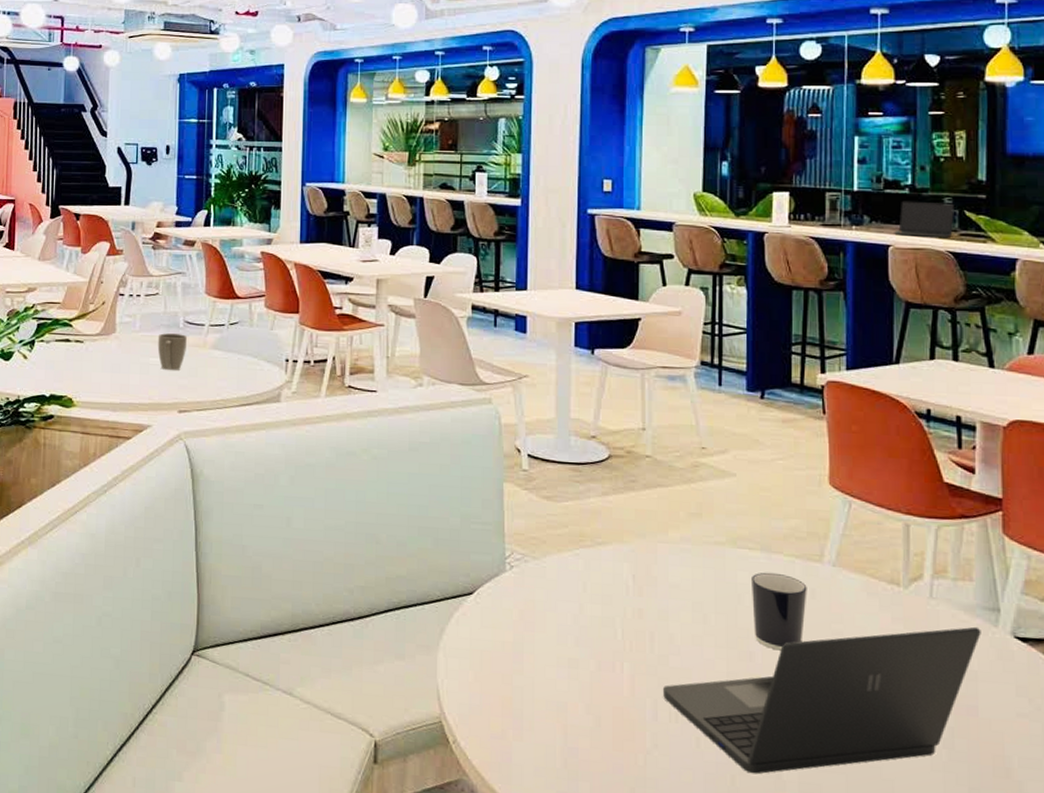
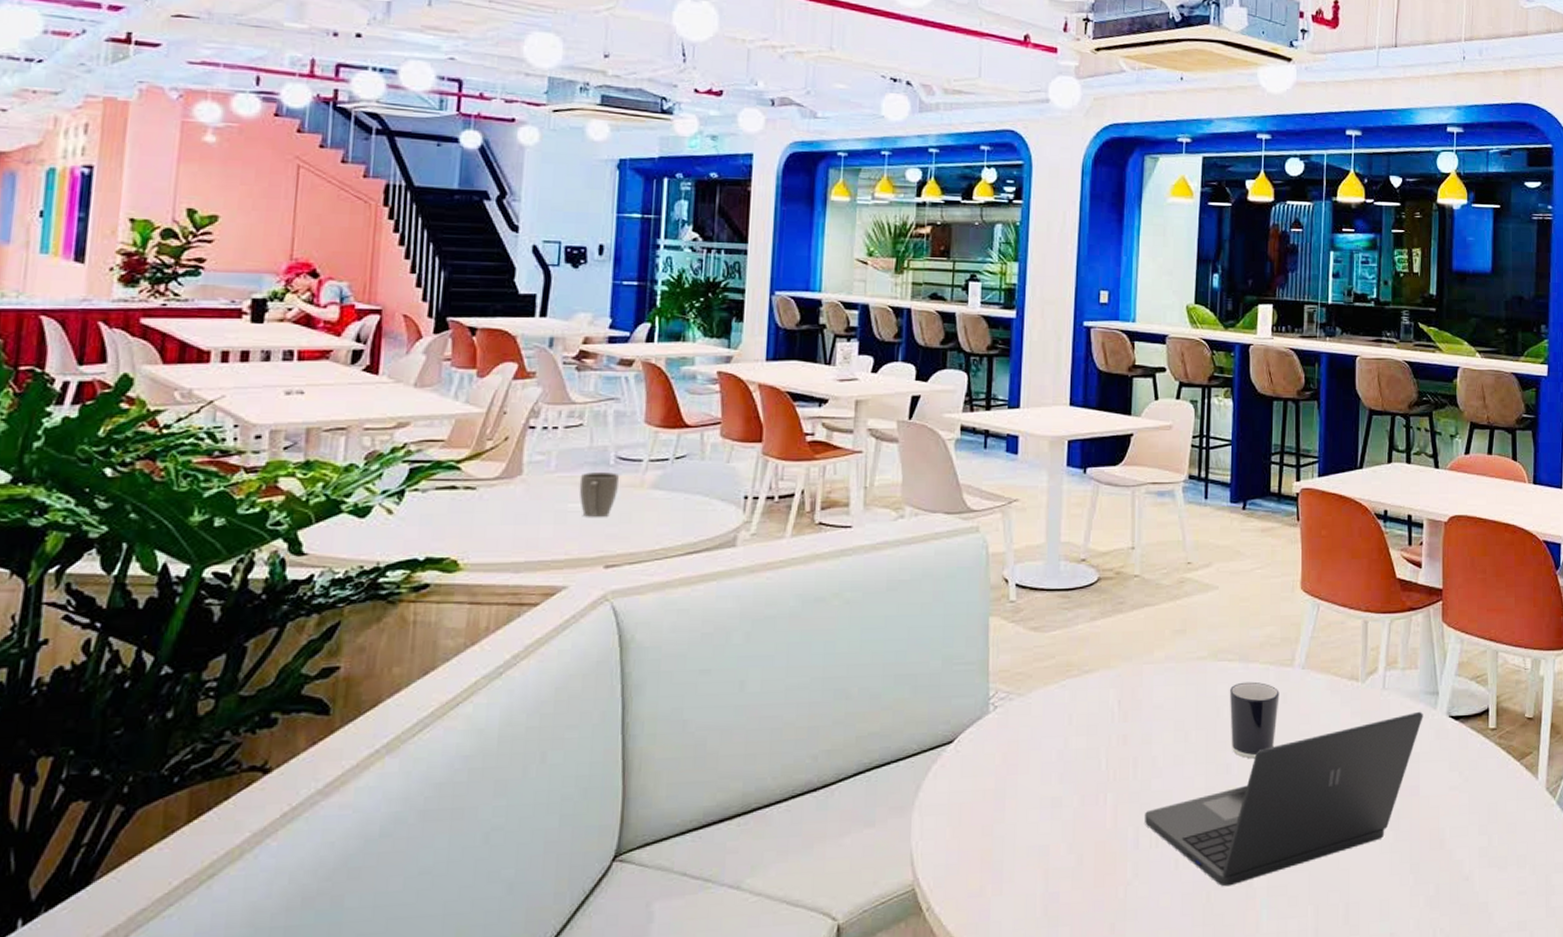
laptop: present [894,200,954,238] -> none [1361,313,1410,349]

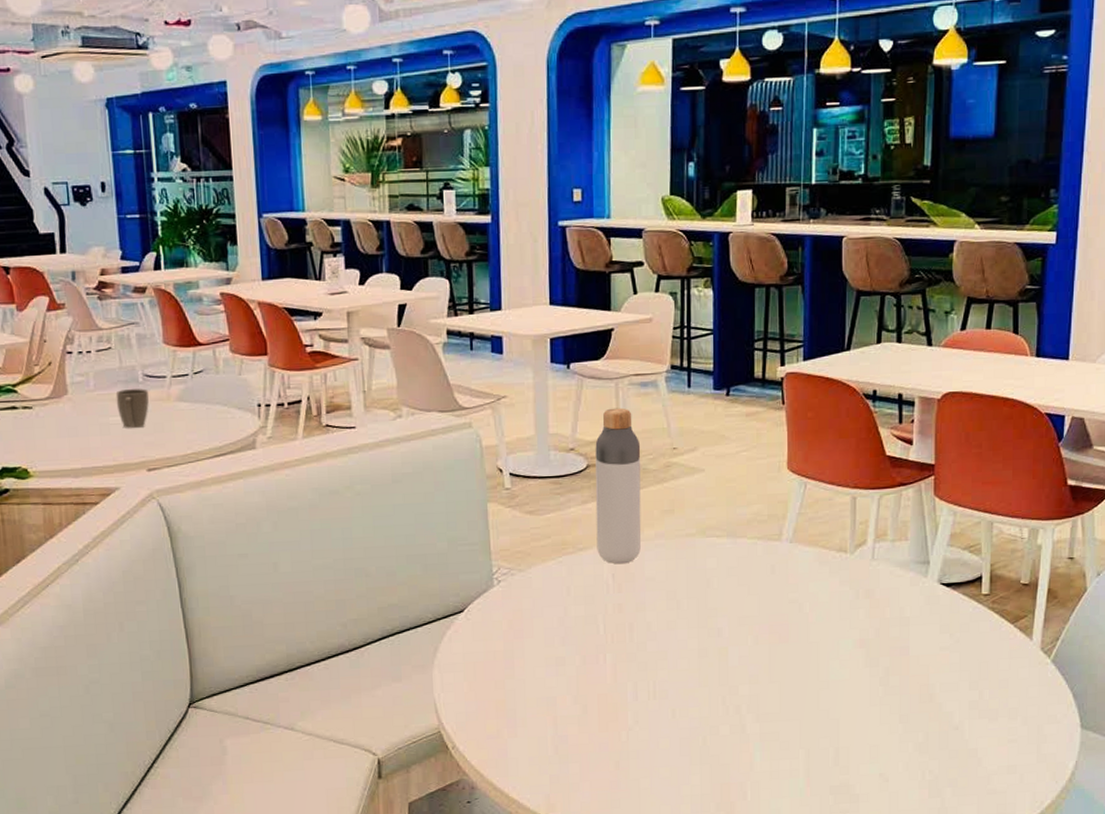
bottle: none [1103,517,1155,690] -> present [595,407,641,564]
laptop: present [1145,711,1423,887] -> none [642,579,914,733]
mug: present [1229,681,1280,759] -> none [718,555,768,624]

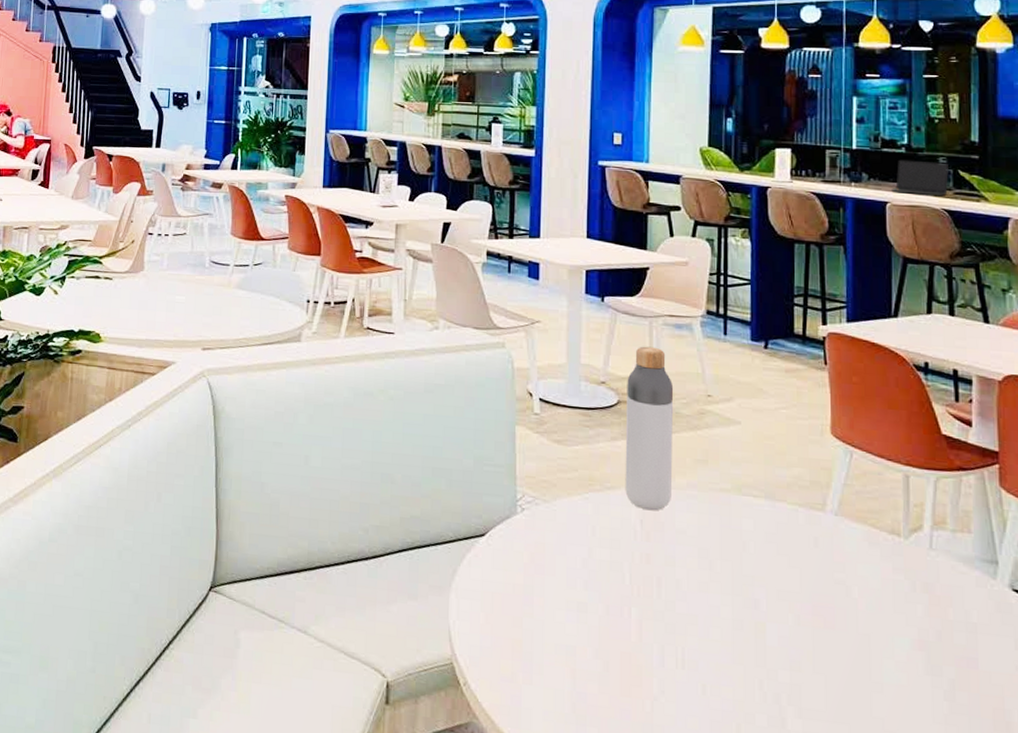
mug: present [115,389,149,429] -> none [183,272,212,309]
laptop: none [848,190,902,226] -> present [891,159,949,197]

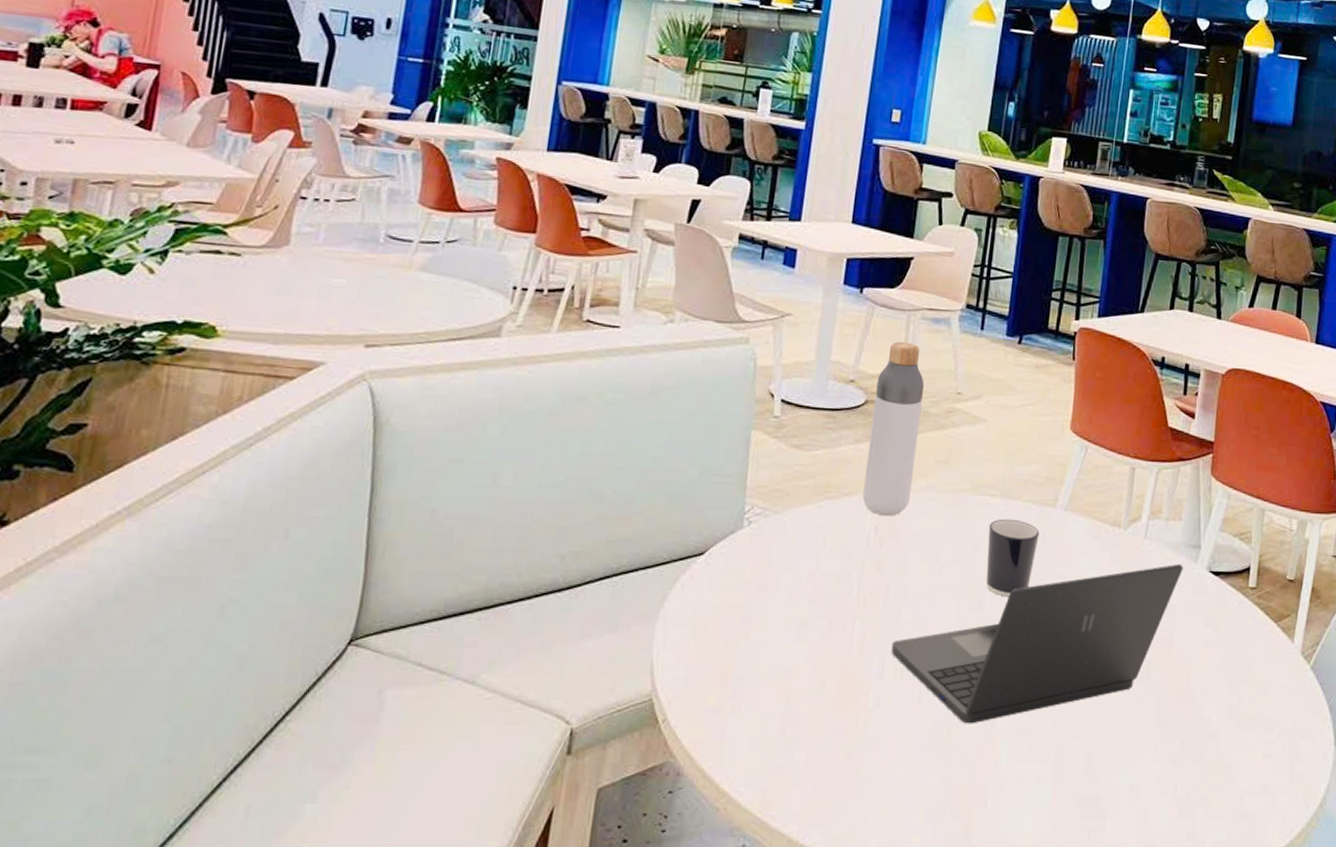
laptop: none [670,578,980,723] -> present [891,563,1184,724]
mug: none [755,519,811,599] -> present [985,518,1040,597]
laptop: present [891,159,949,197] -> none [1153,156,1206,195]

